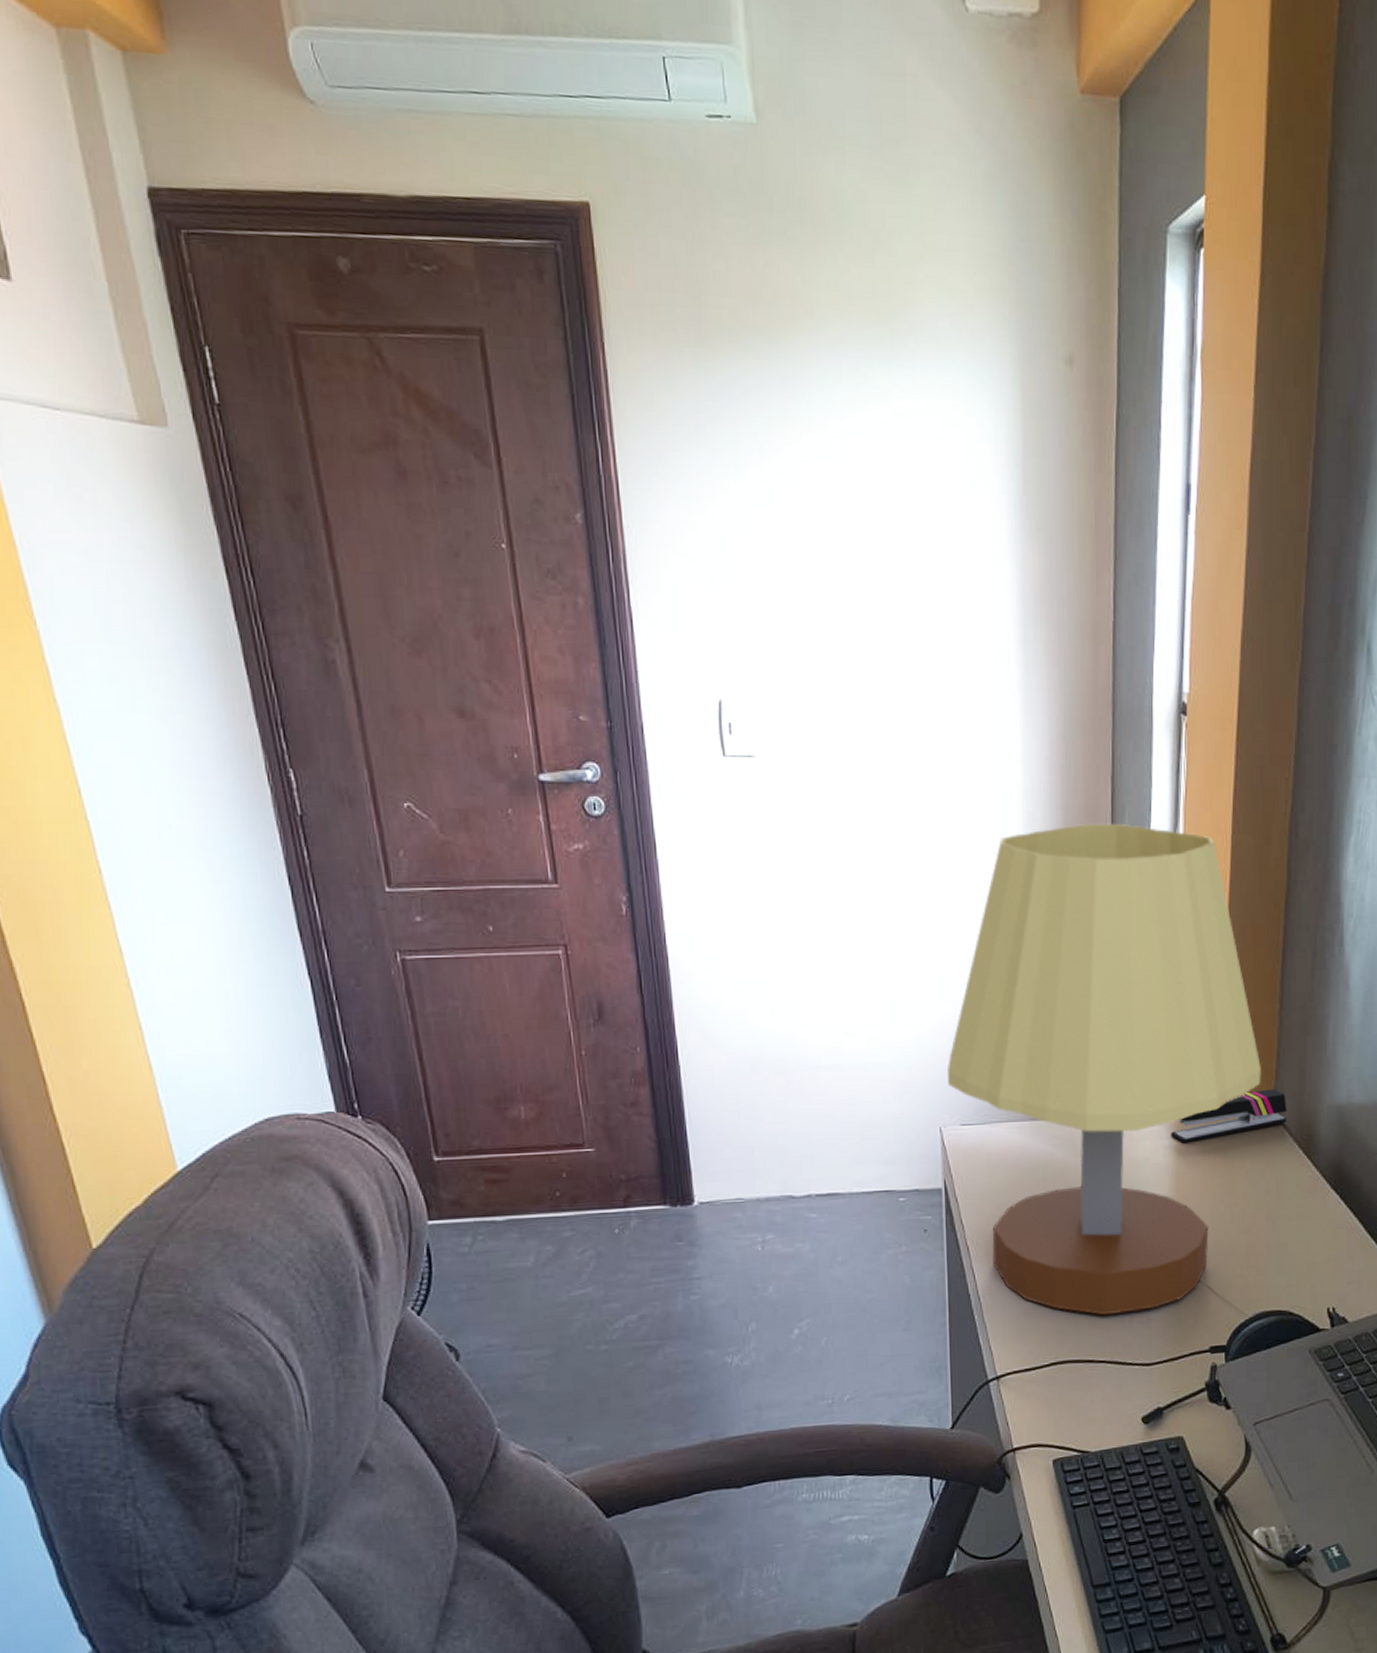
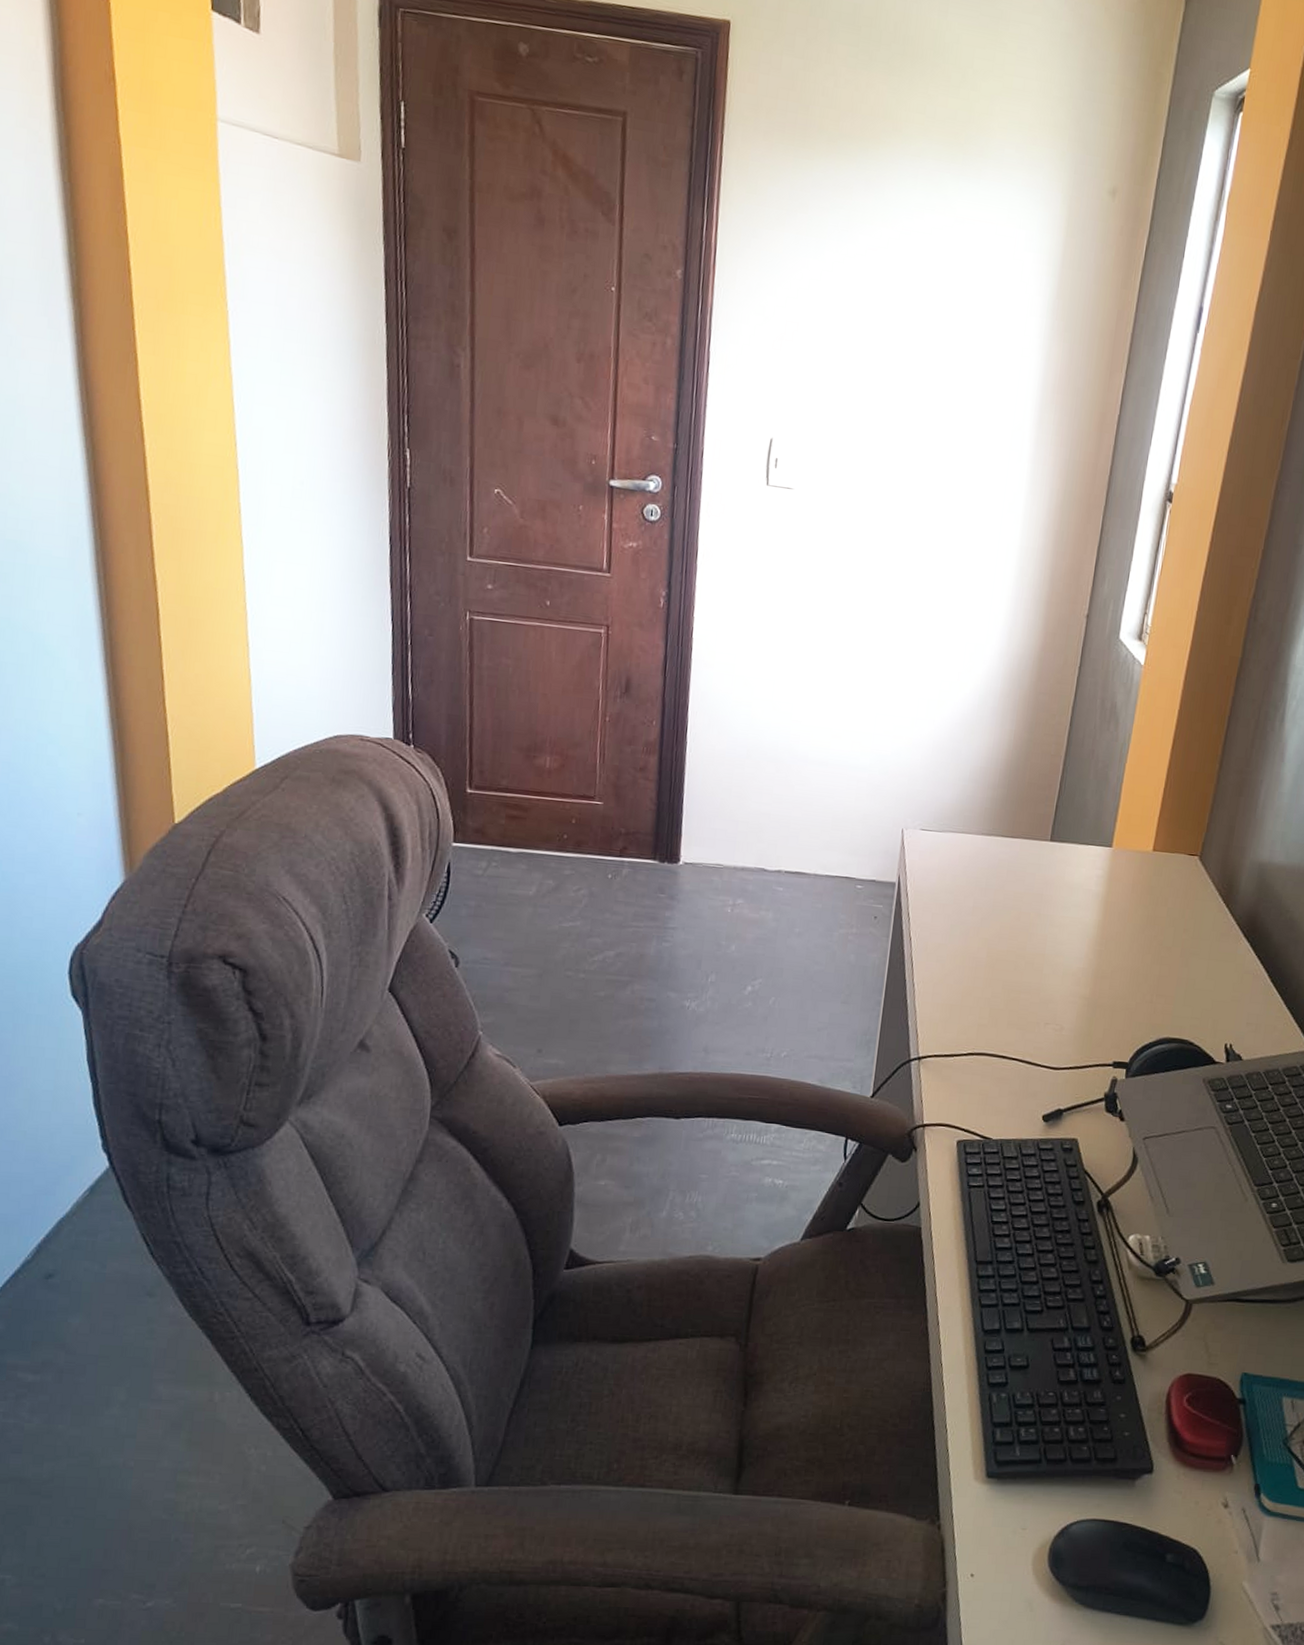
table lamp: present [948,823,1262,1316] -> none [915,583,1195,1019]
stapler: present [1171,1089,1287,1143] -> none [1105,838,1214,876]

